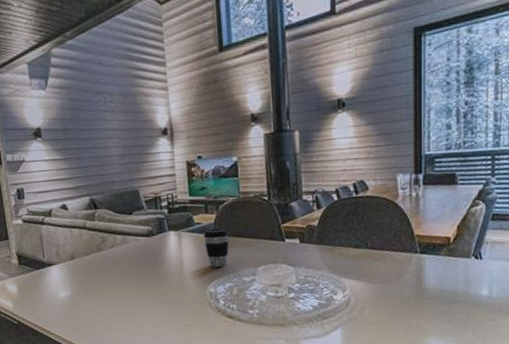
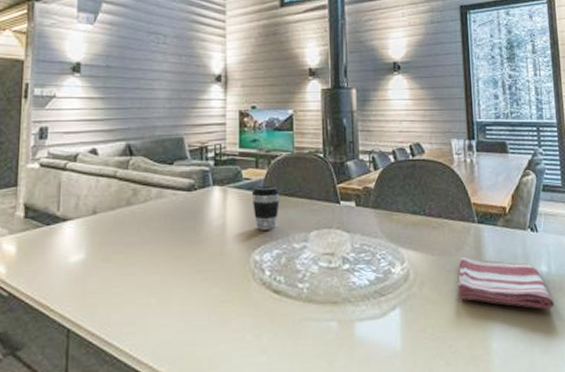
dish towel: none [396,285,493,328] -> present [457,257,555,309]

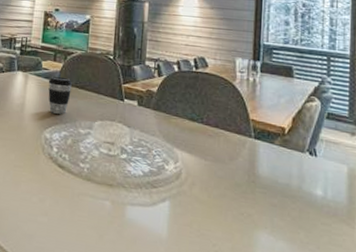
dish towel: present [457,257,555,309] -> none [226,167,328,232]

